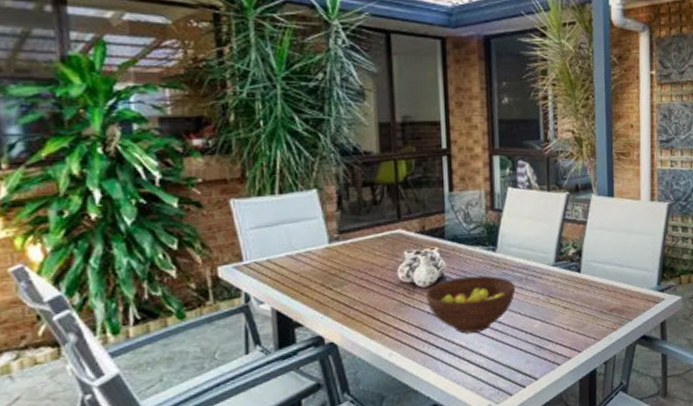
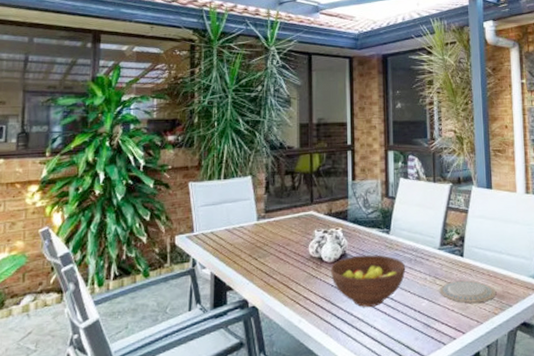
plate: none [553,297,614,321] -> present [439,280,495,303]

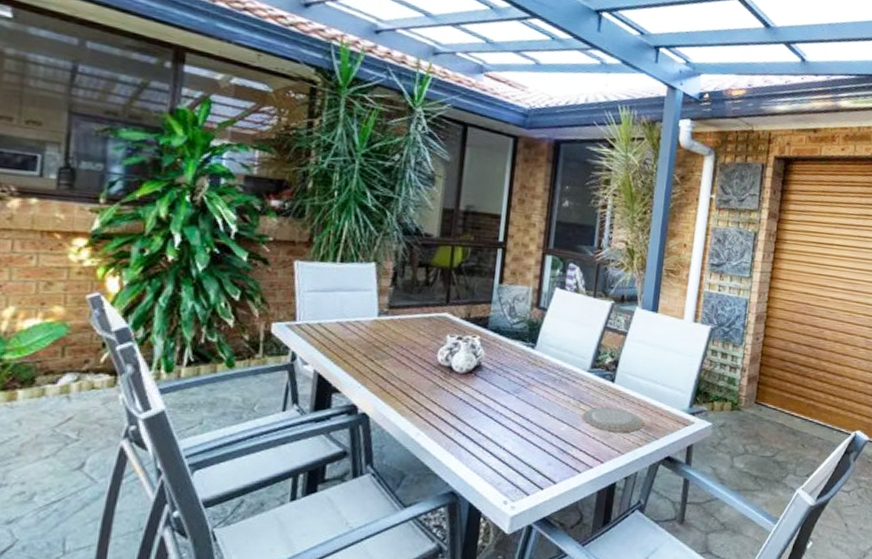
fruit bowl: present [330,254,406,307] -> none [460,368,549,426]

